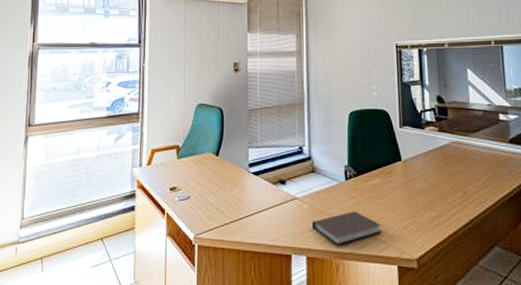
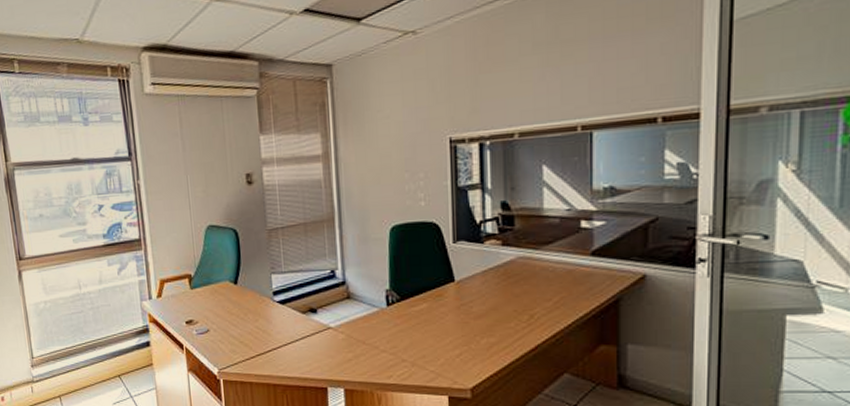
notebook: present [311,211,382,246] -> none [348,340,430,377]

